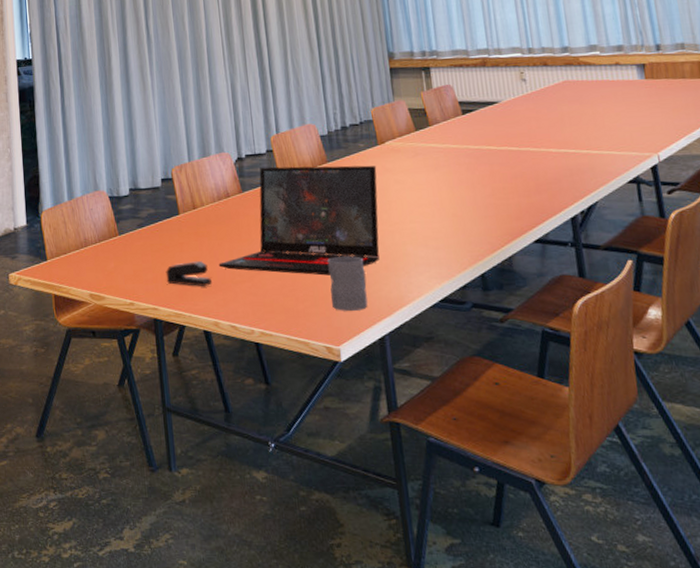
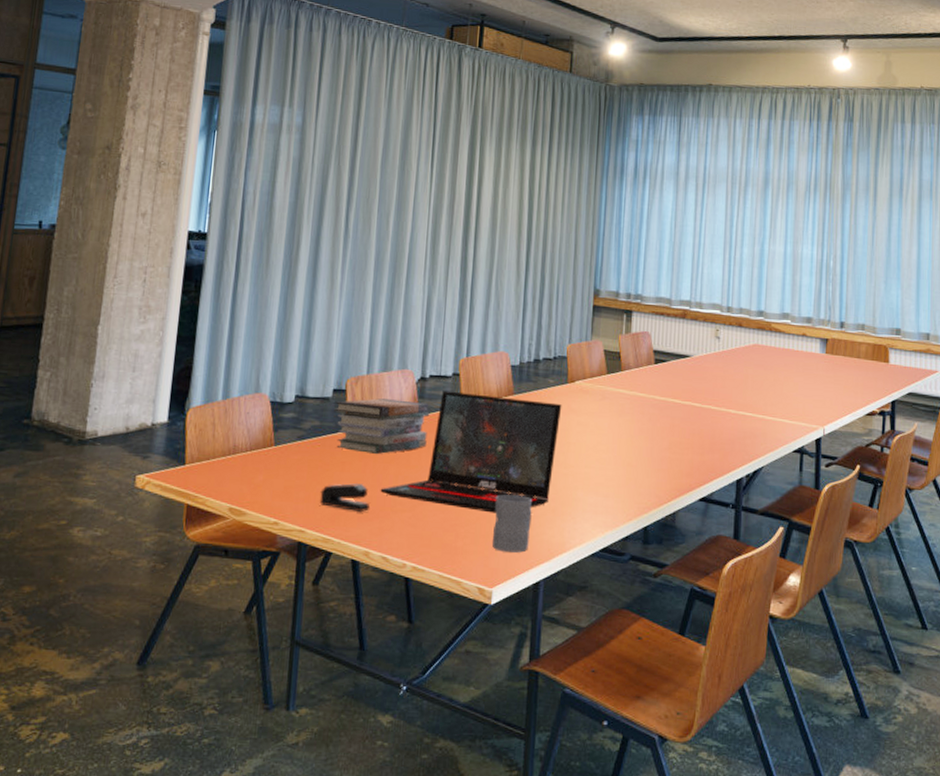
book stack: none [164,180,254,233] -> present [334,398,430,454]

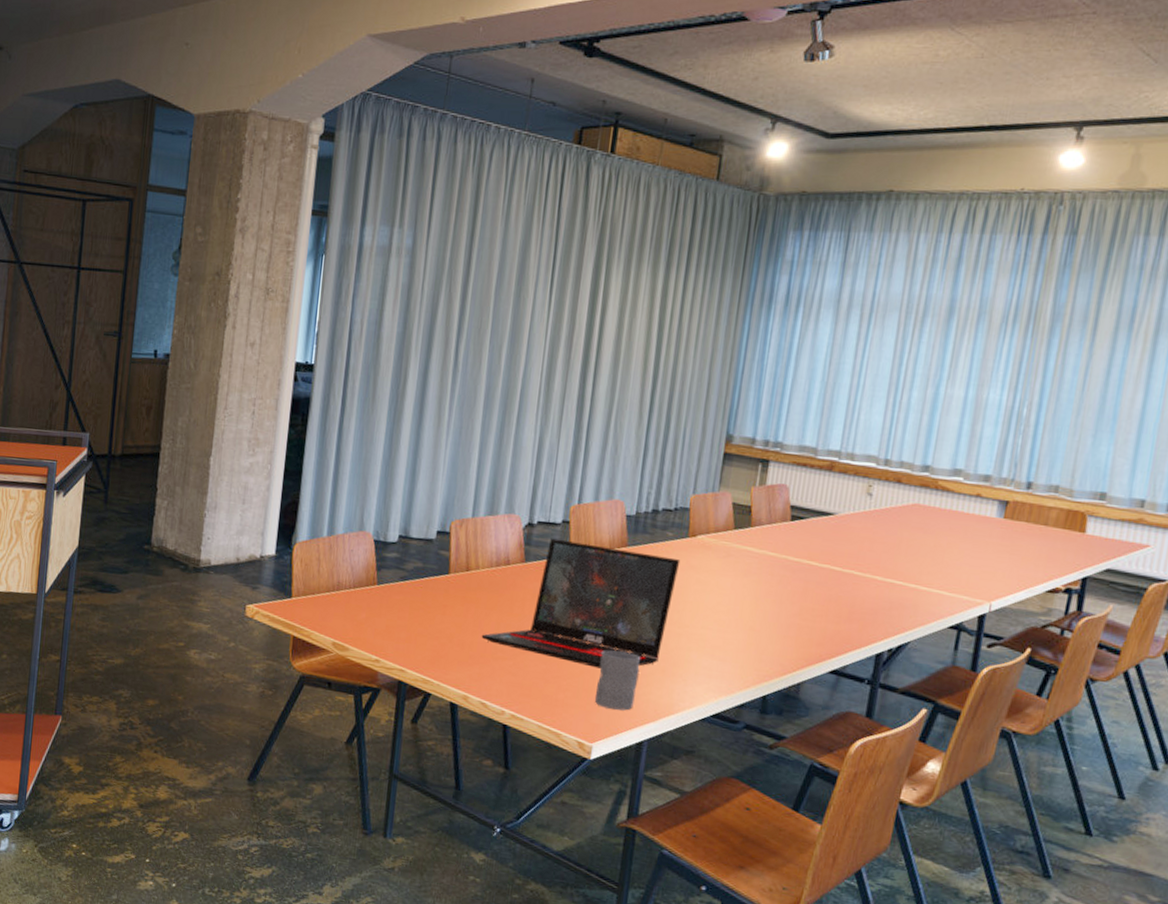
stapler: present [319,483,371,512] -> none [420,626,471,656]
book stack: present [334,398,430,454] -> none [437,542,536,600]

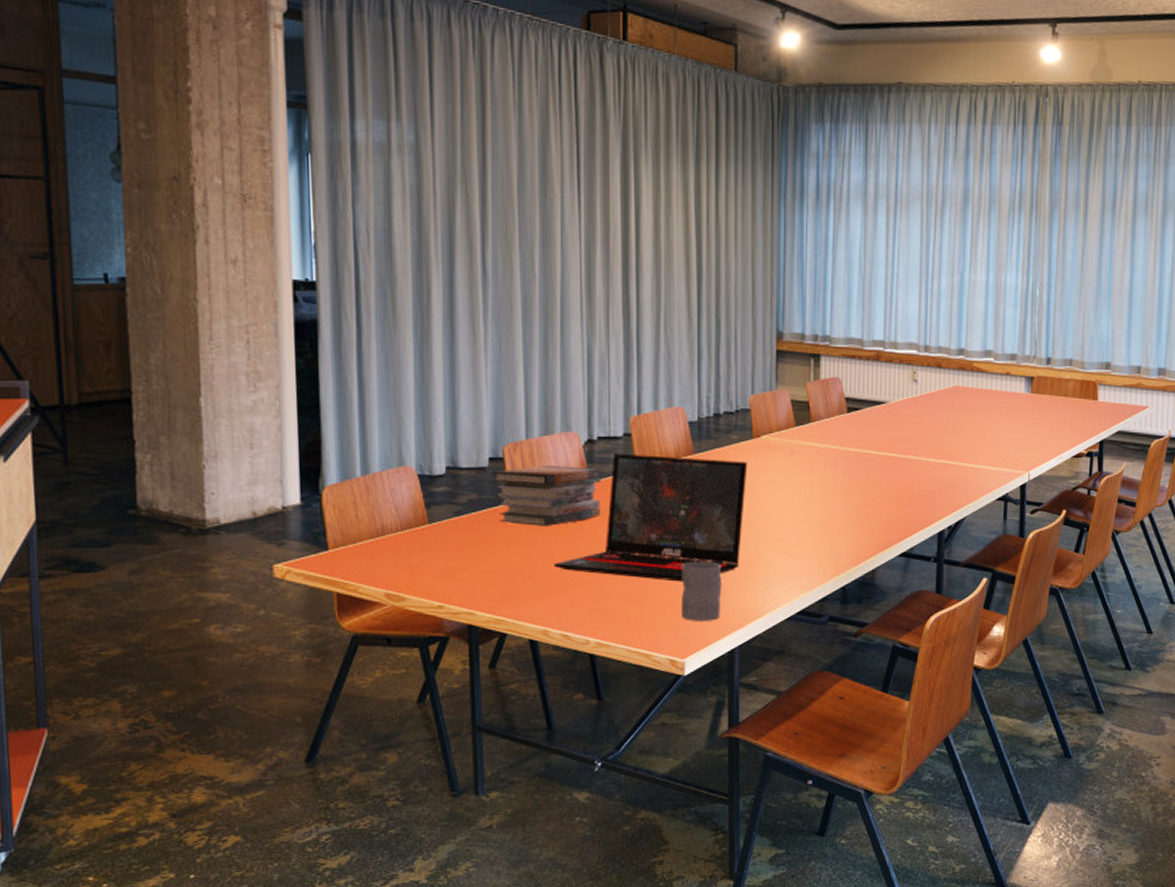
book stack: none [437,542,536,600] -> present [492,465,602,526]

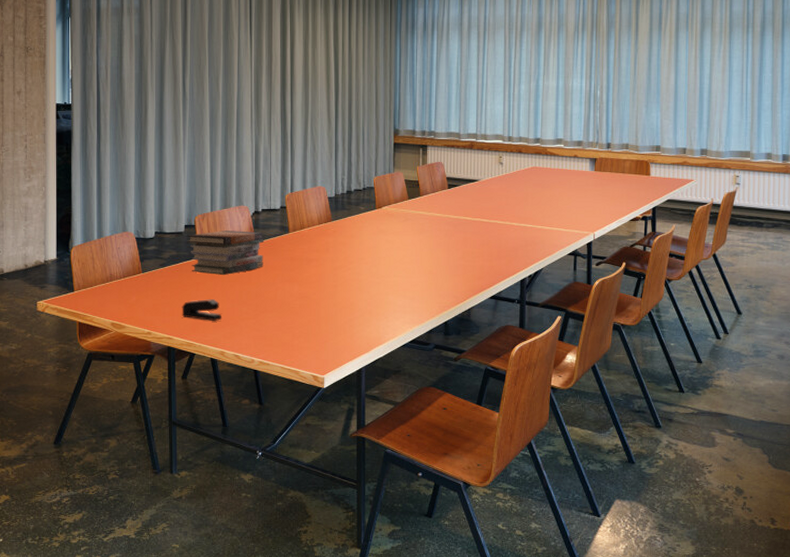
stapler: none [487,560,545,589] -> present [182,299,222,321]
laptop: present [553,453,748,582] -> none [229,221,372,317]
mug: present [682,562,722,621] -> none [322,302,352,347]

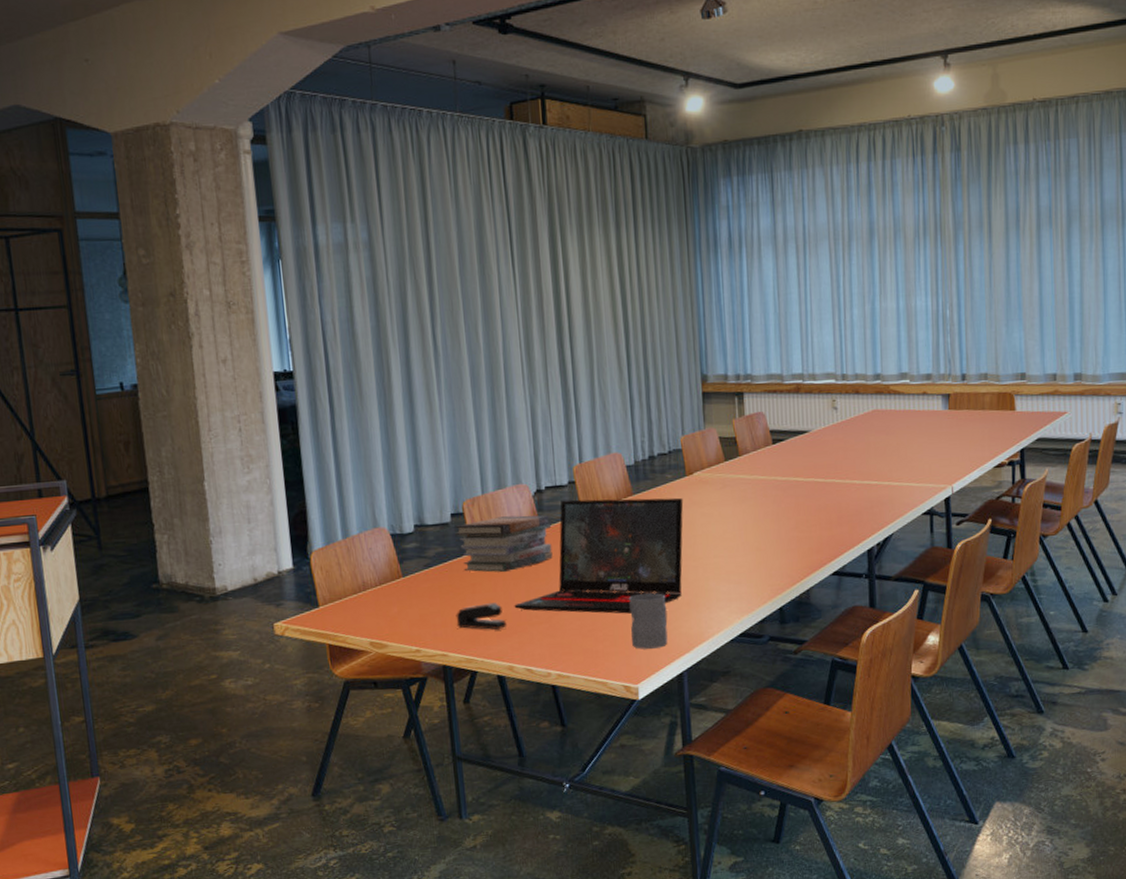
laptop: none [229,221,372,317] -> present [514,497,684,614]
mug: none [322,302,352,347] -> present [629,593,668,649]

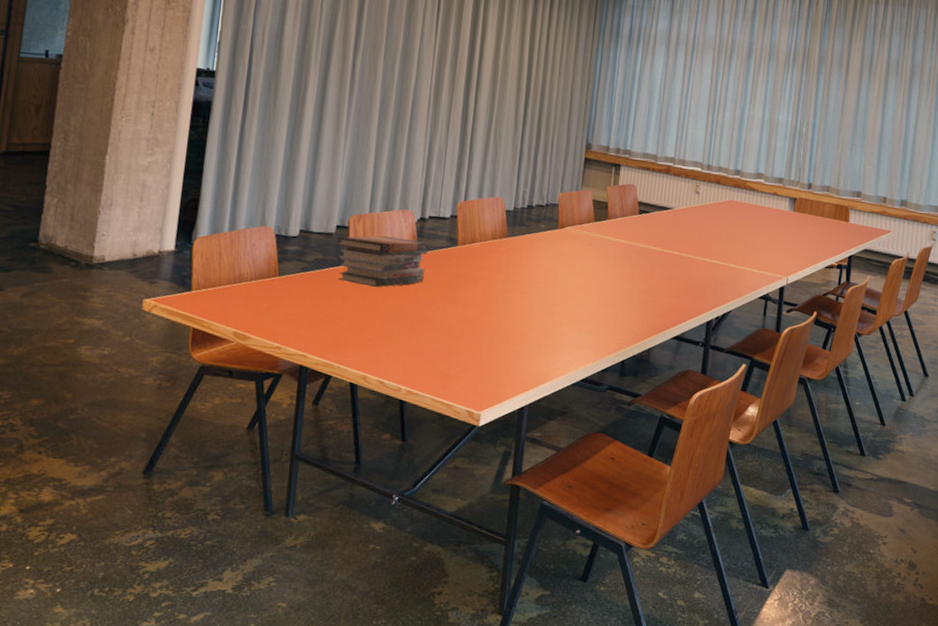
stapler: present [455,603,507,630] -> none [321,313,369,340]
laptop: present [514,497,684,614] -> none [379,231,552,345]
mug: present [629,593,668,649] -> none [482,328,520,381]

